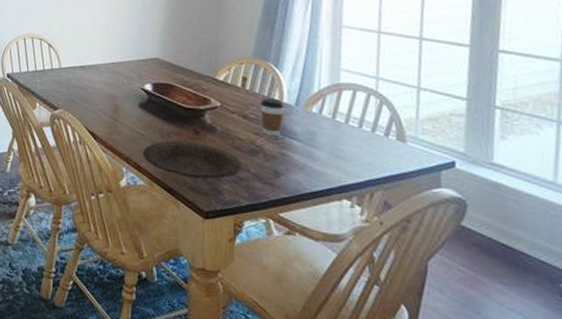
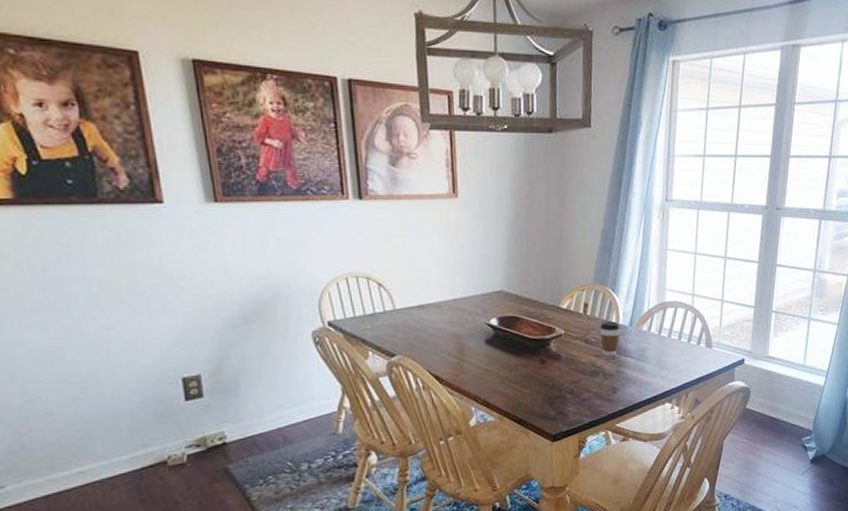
plate: present [142,140,242,179] -> none [491,371,585,406]

